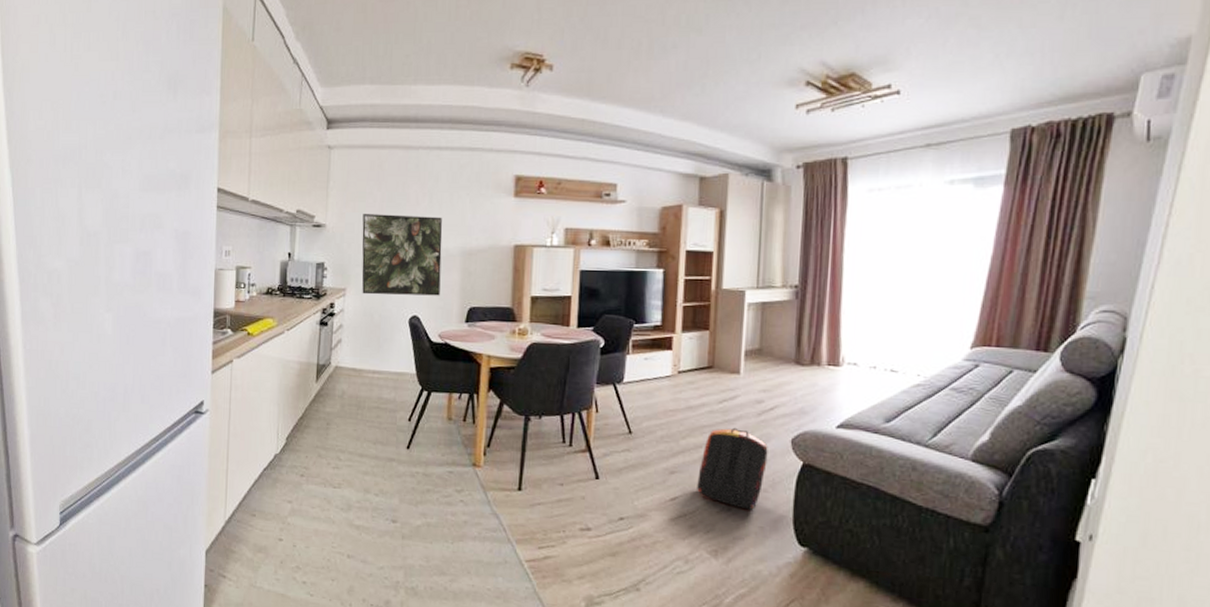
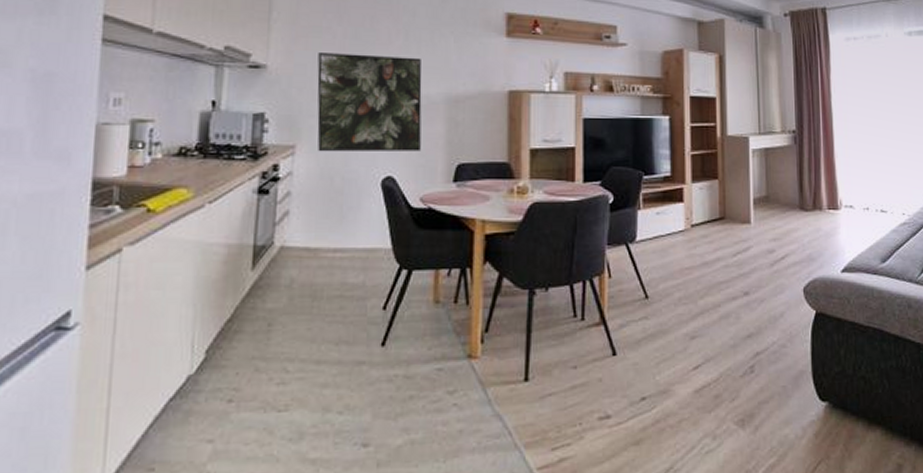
backpack: present [697,427,768,510] -> none [719,281,784,369]

